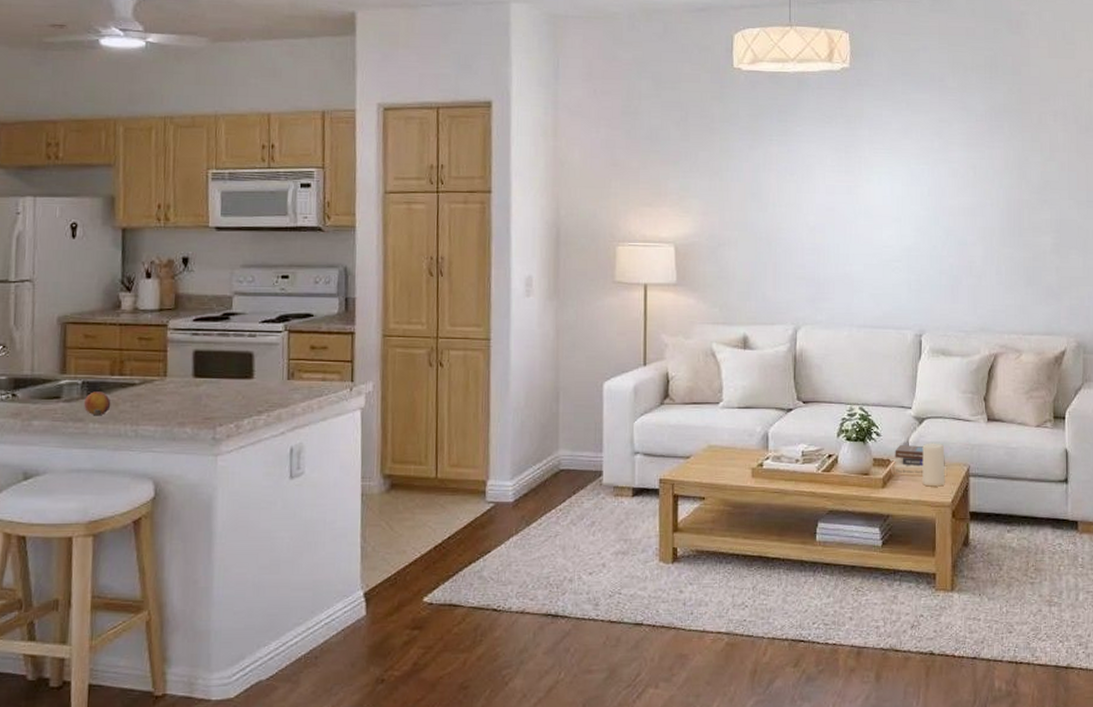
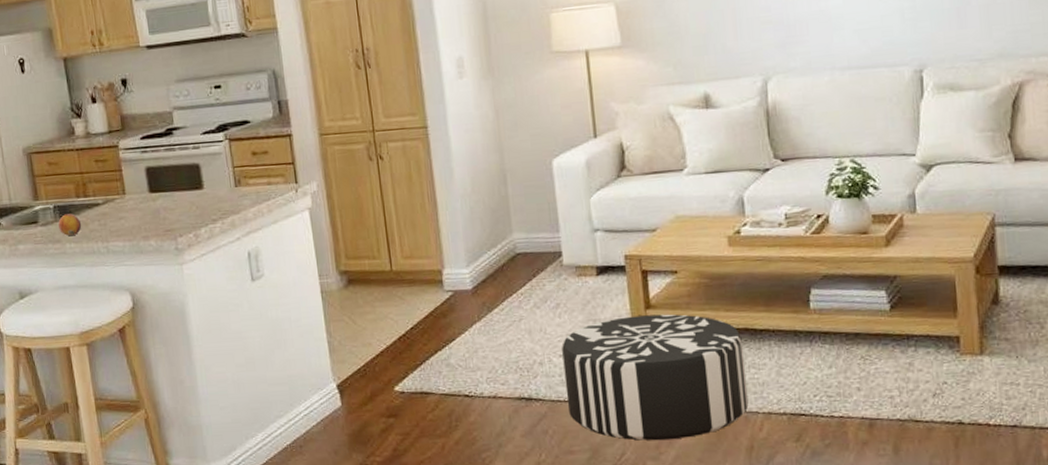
pouf: none [591,538,756,661] -> present [562,314,749,441]
books: present [890,444,947,477] -> none [892,196,967,232]
candle: present [921,443,945,487] -> none [932,191,965,242]

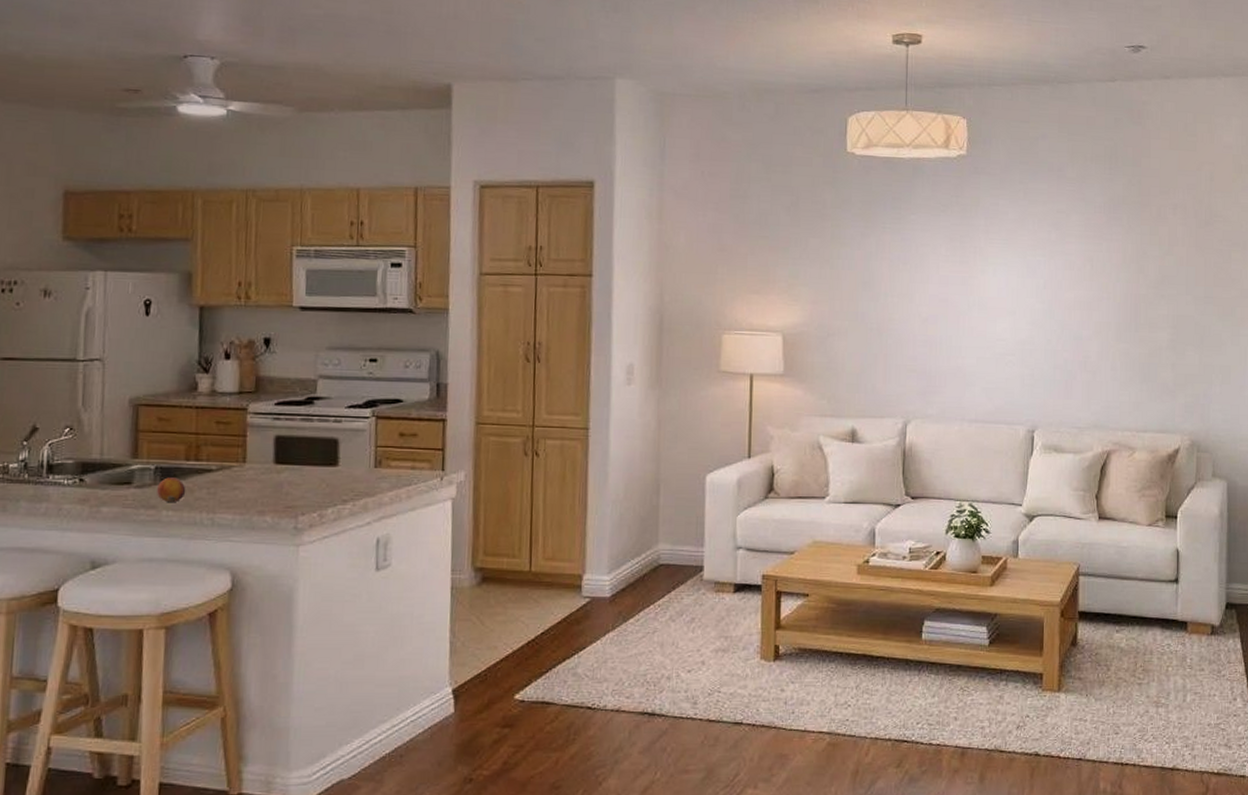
pouf: present [562,314,749,441] -> none [689,635,860,761]

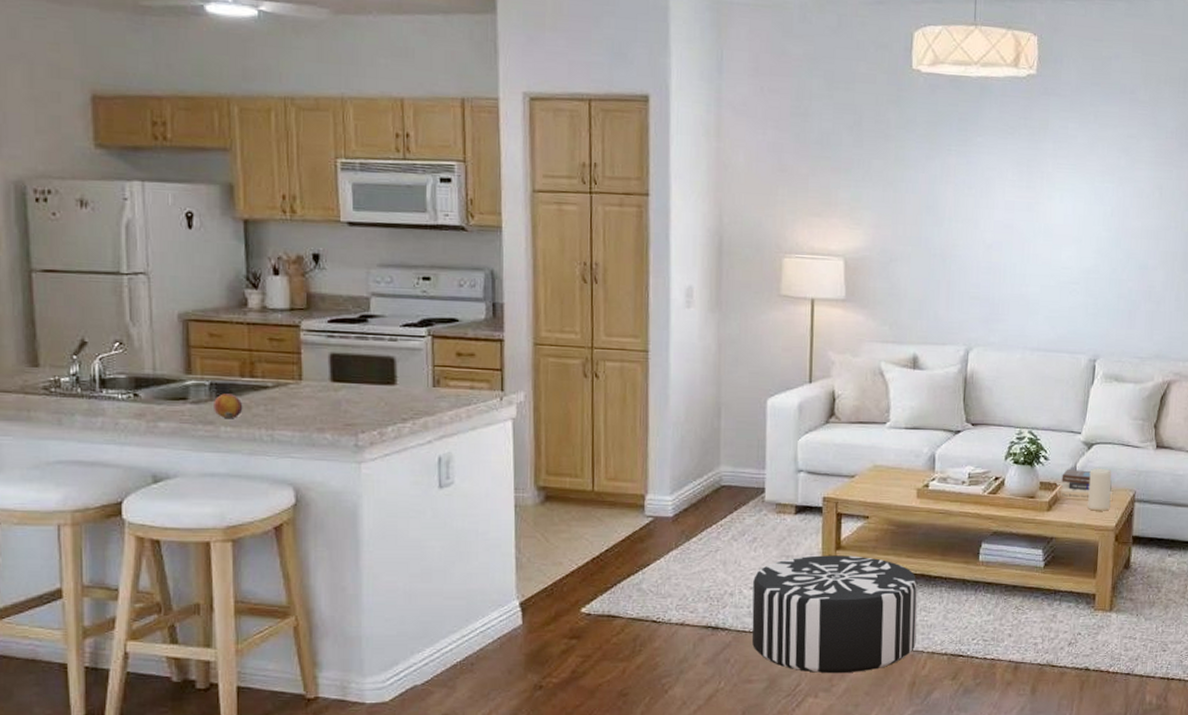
pouf: none [689,635,860,761] -> present [752,555,918,673]
books: none [999,542,1057,575] -> present [1056,468,1113,501]
candle: none [1030,541,1055,586] -> present [1086,468,1112,511]

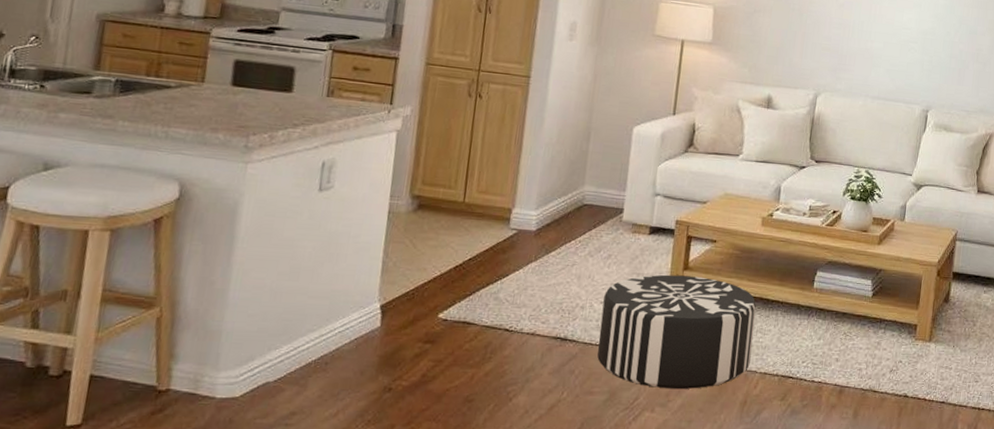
fruit: present [212,393,243,418] -> none [114,90,144,114]
books: present [1056,468,1113,501] -> none [887,207,938,239]
candle: present [1086,468,1112,511] -> none [913,207,938,248]

